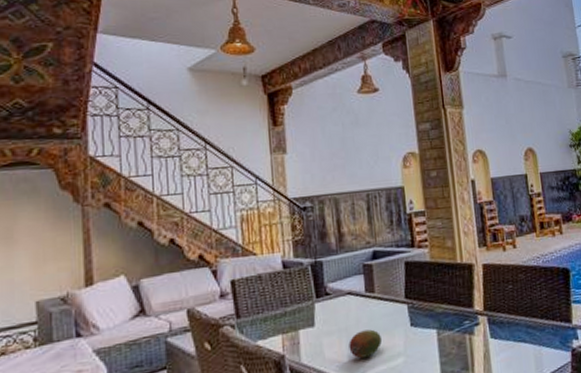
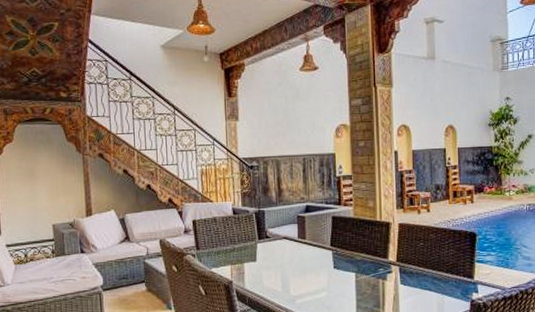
fruit: present [348,329,383,359] -> none [283,268,310,290]

